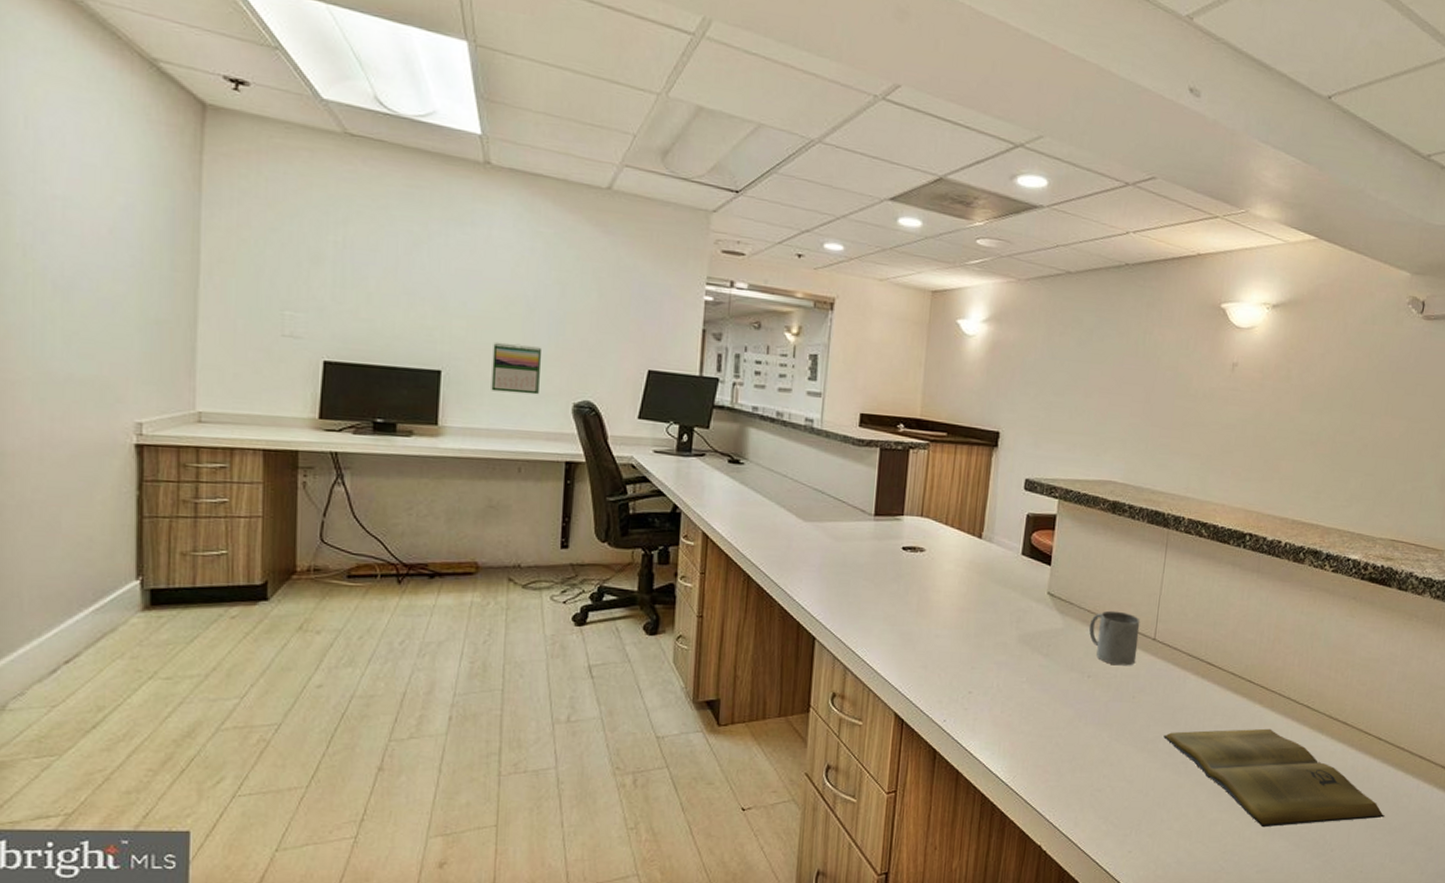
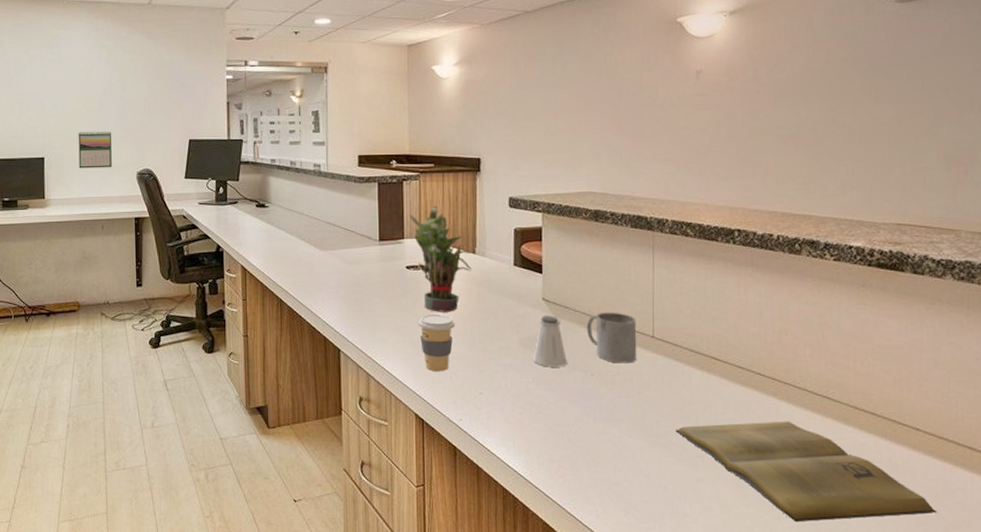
coffee cup: none [908,602,950,668] -> present [417,314,455,372]
potted plant: none [913,481,977,602] -> present [410,206,472,312]
saltshaker: none [1030,611,1066,667] -> present [534,316,568,367]

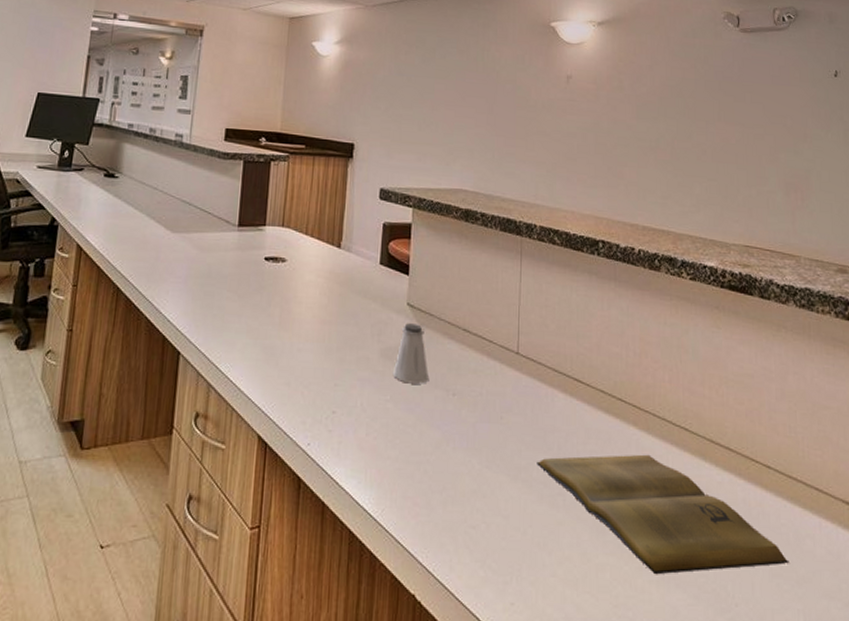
potted plant: present [410,206,472,312] -> none [274,191,336,314]
coffee cup: present [417,314,455,372] -> none [271,314,312,385]
mug: present [587,312,637,364] -> none [451,322,502,383]

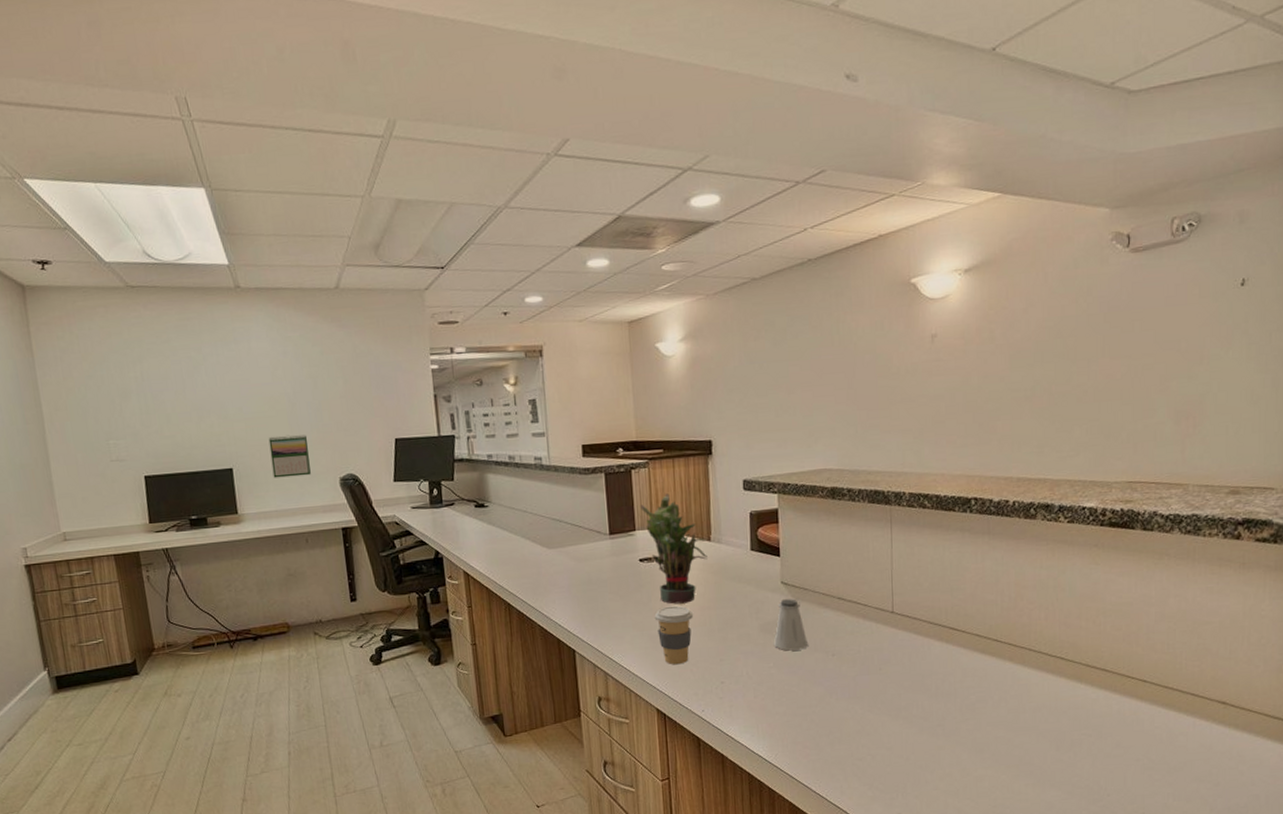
coffee cup: none [271,314,312,385] -> present [654,605,693,665]
potted plant: none [274,191,336,314] -> present [640,493,708,604]
book: present [537,454,789,575] -> none [916,683,1161,780]

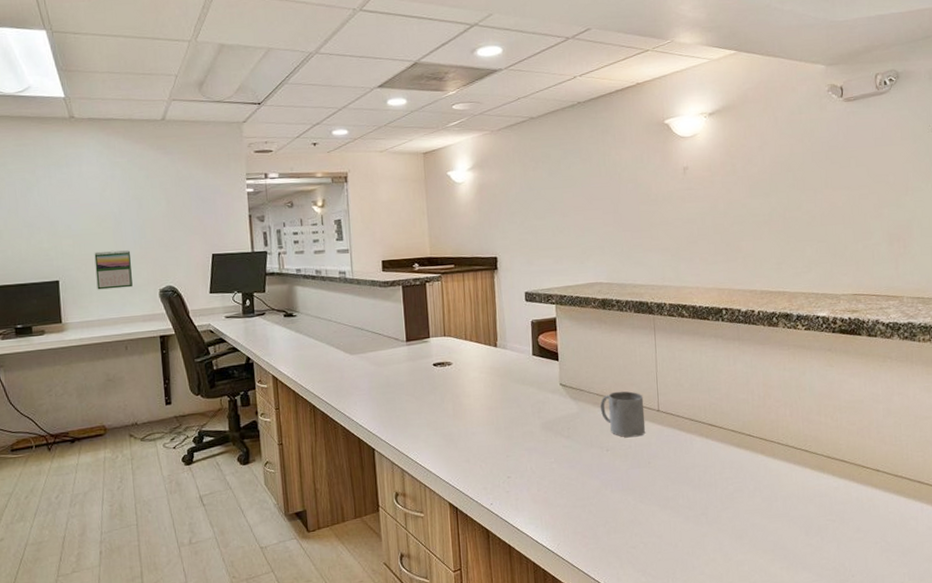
potted plant: present [640,493,708,604] -> none [434,304,494,405]
coffee cup: present [654,605,693,665] -> none [446,406,482,461]
saltshaker: present [774,599,809,651] -> none [554,399,586,447]
mug: none [827,590,877,642] -> present [600,391,646,438]

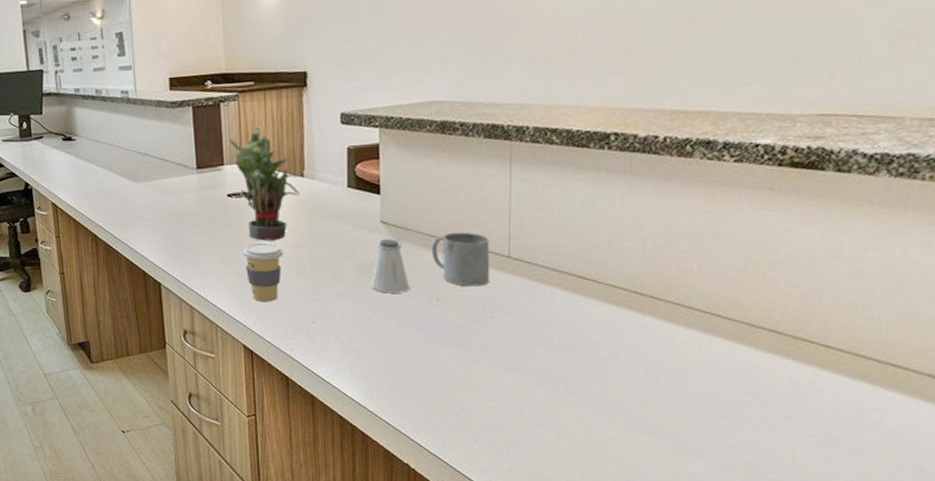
potted plant: none [434,304,494,405] -> present [229,127,300,241]
coffee cup: none [446,406,482,461] -> present [242,242,283,302]
saltshaker: none [554,399,586,447] -> present [371,239,410,293]

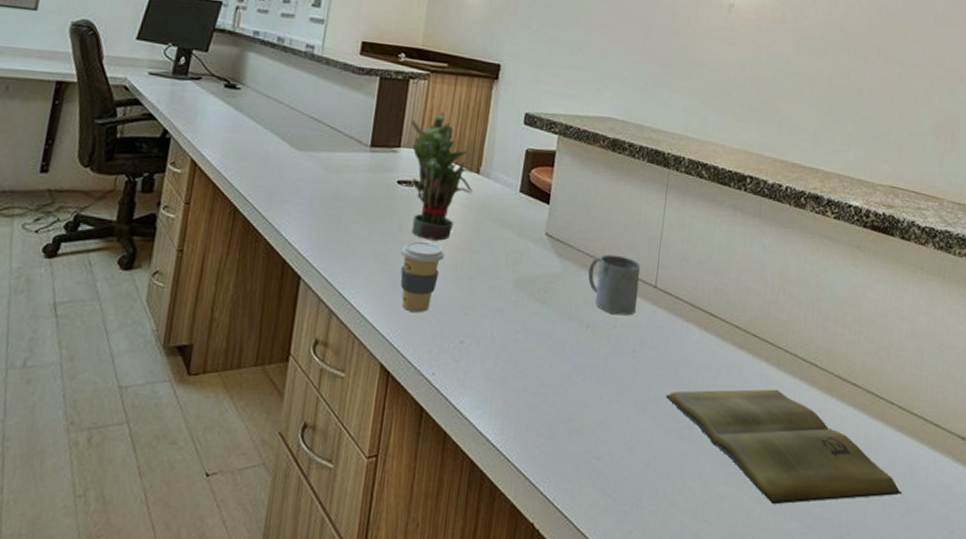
saltshaker: present [371,239,410,293] -> none [526,254,564,316]
book: none [533,341,846,447] -> present [666,389,902,505]

